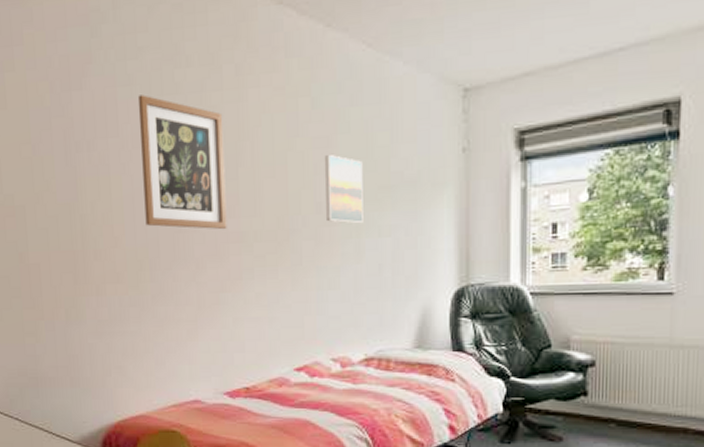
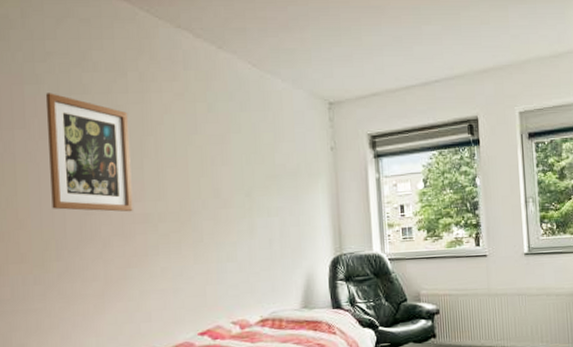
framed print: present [325,155,363,224] -> none [221,150,255,206]

